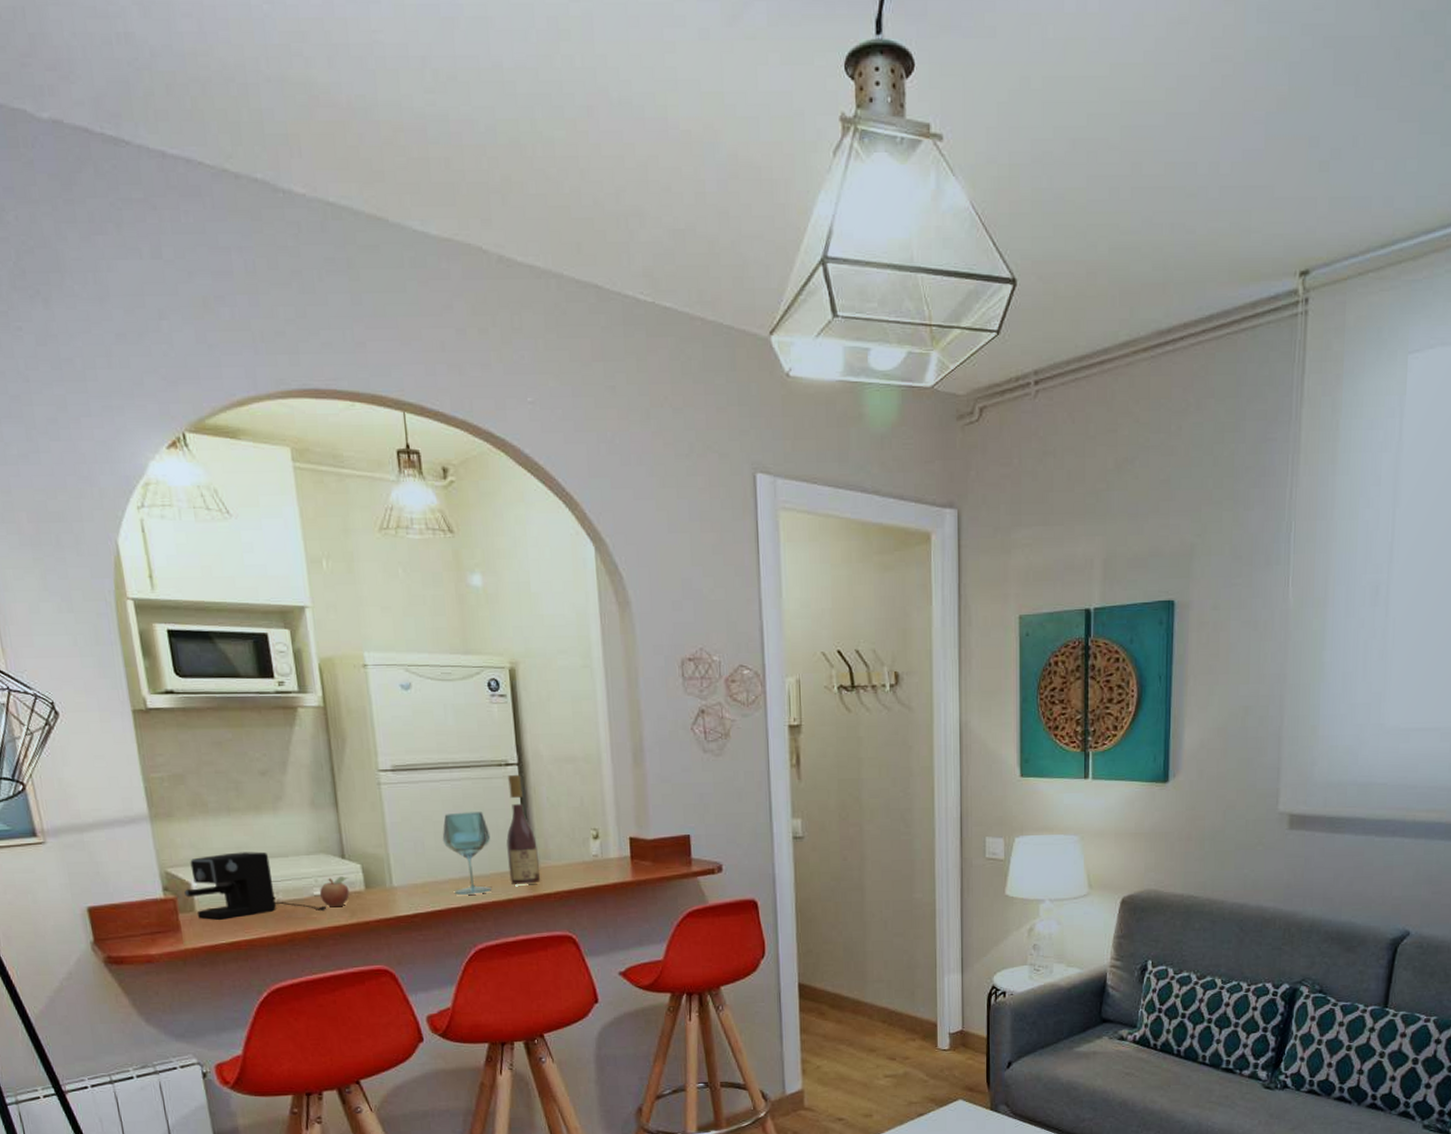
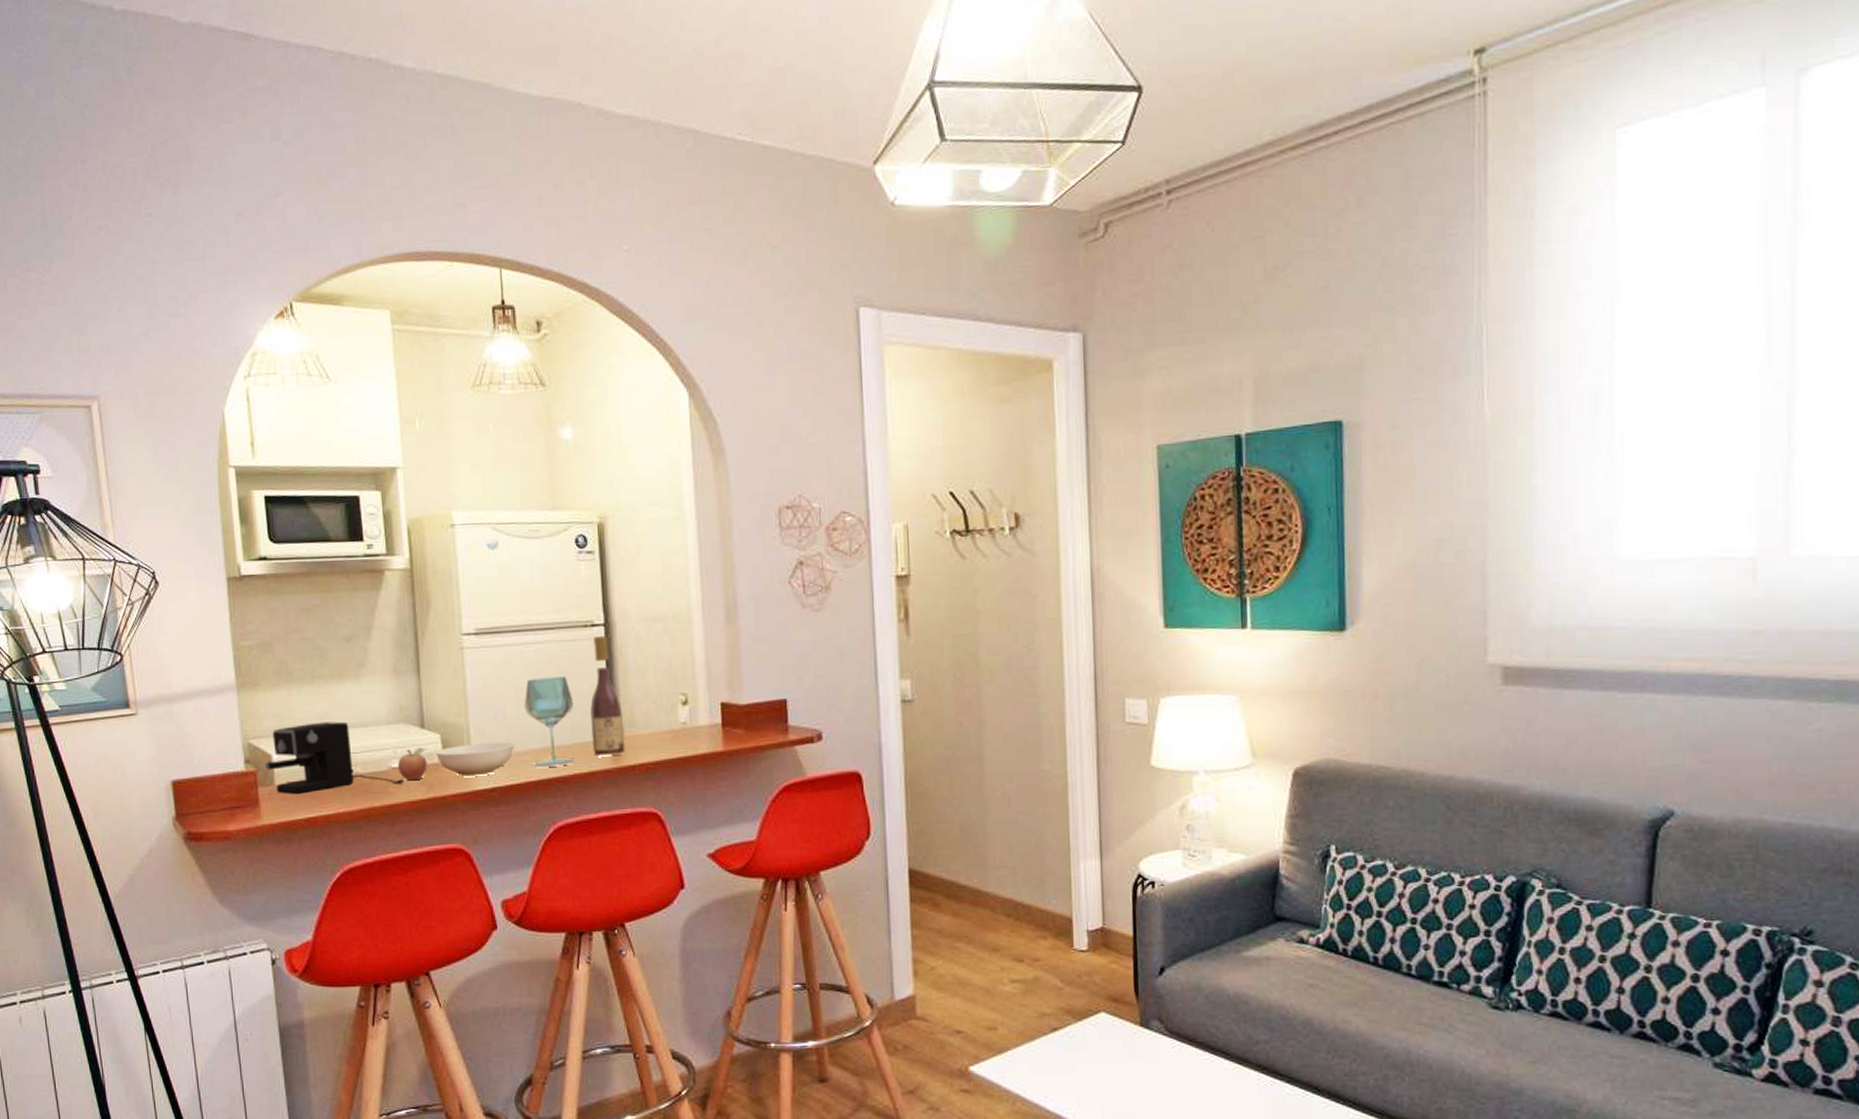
bowl: none [357,871,435,903] -> present [436,742,515,776]

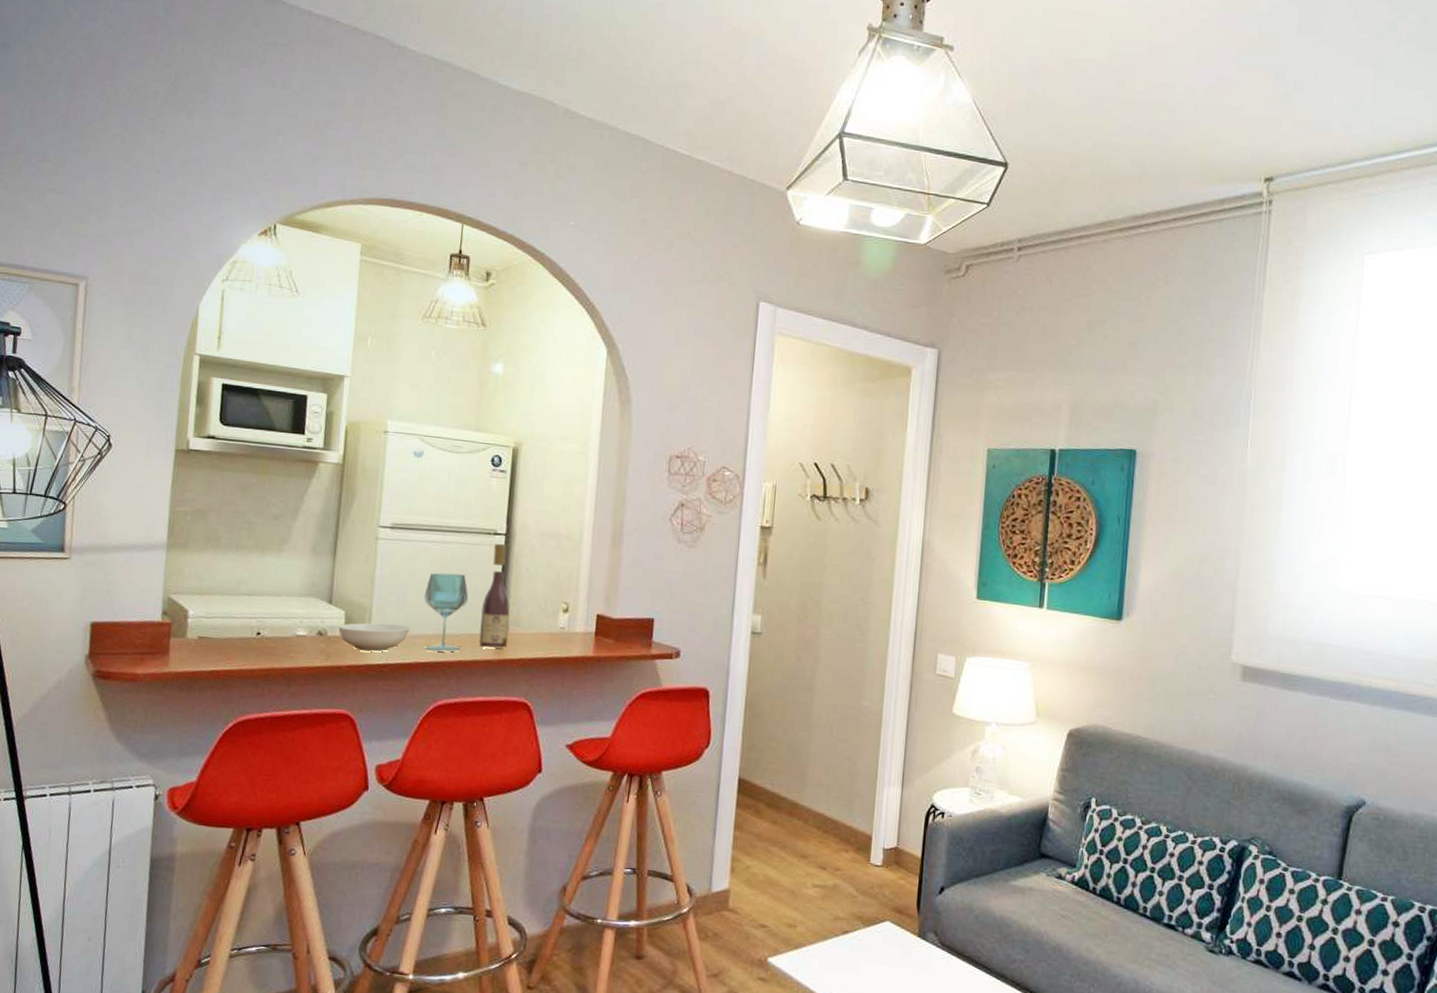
coffee maker: present [265,721,405,795] -> none [180,586,306,652]
fruit: present [397,747,428,781] -> none [301,620,332,649]

